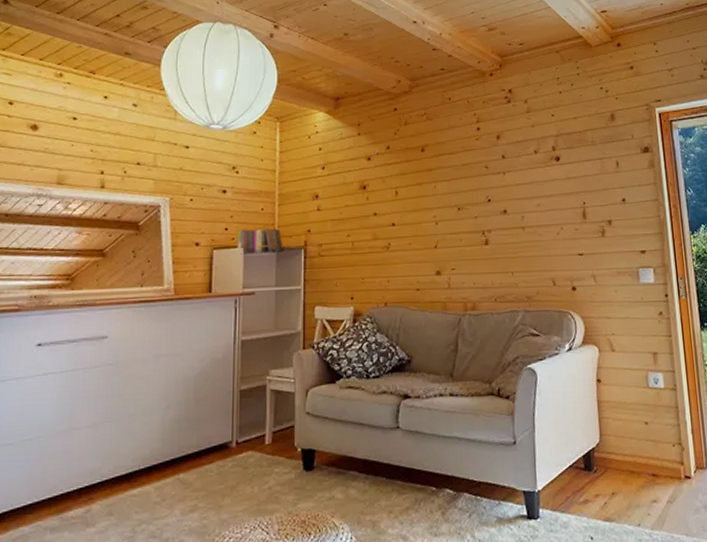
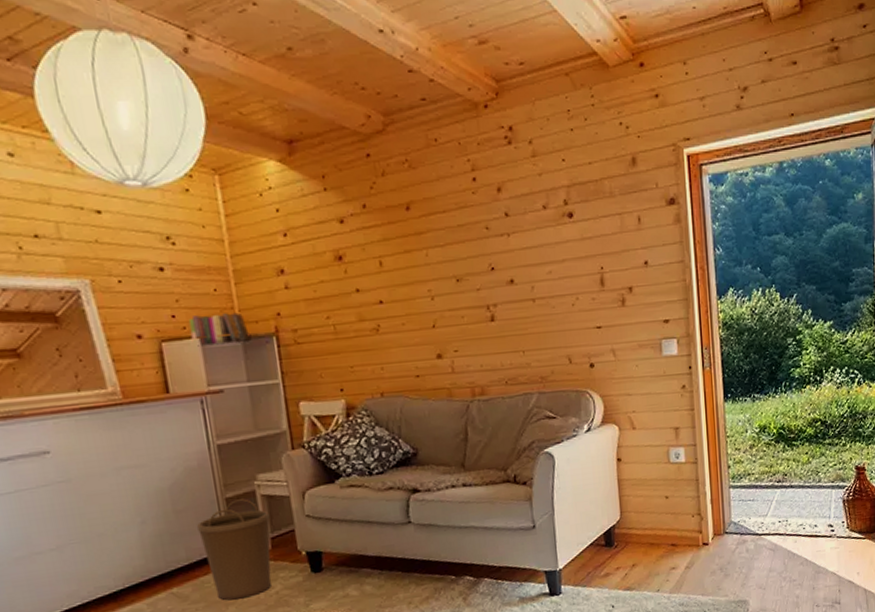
basket: none [212,392,275,492] -> present [197,499,271,601]

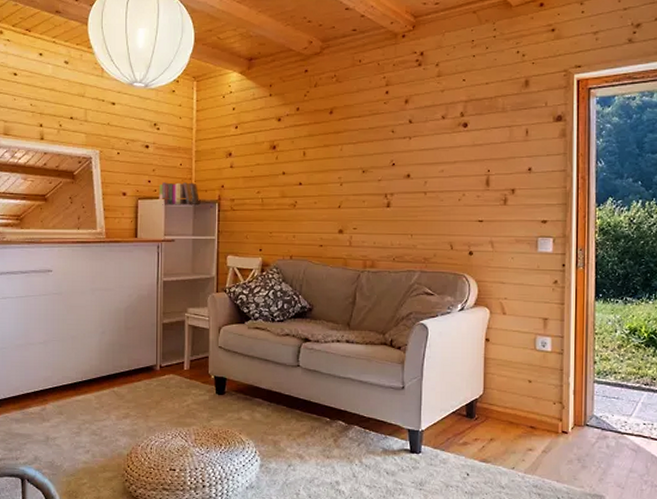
basket: present [197,499,271,601] -> none [140,326,192,405]

